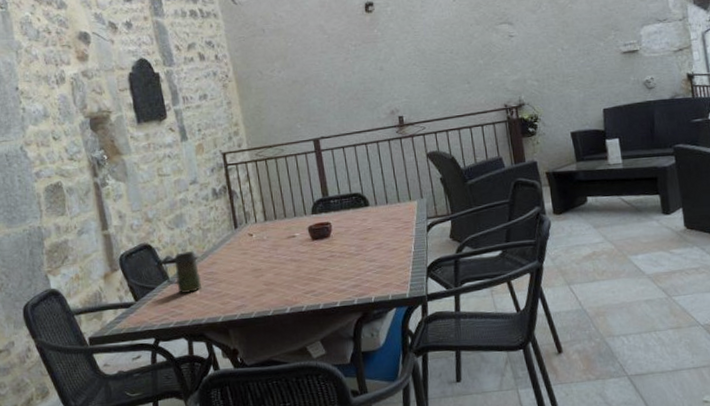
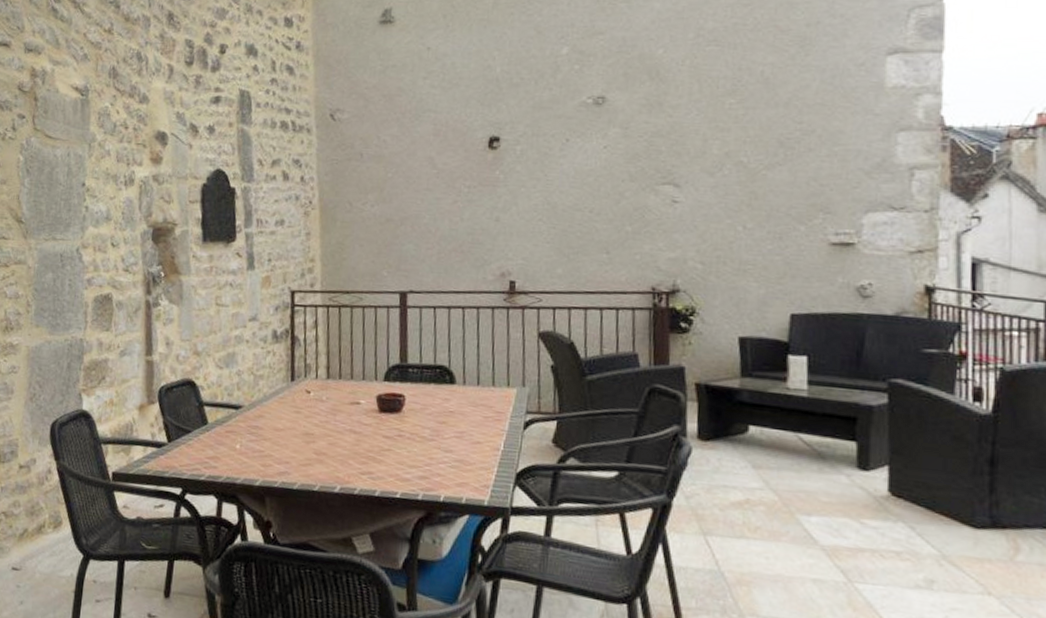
mug: present [162,250,201,293] -> none [204,396,244,445]

